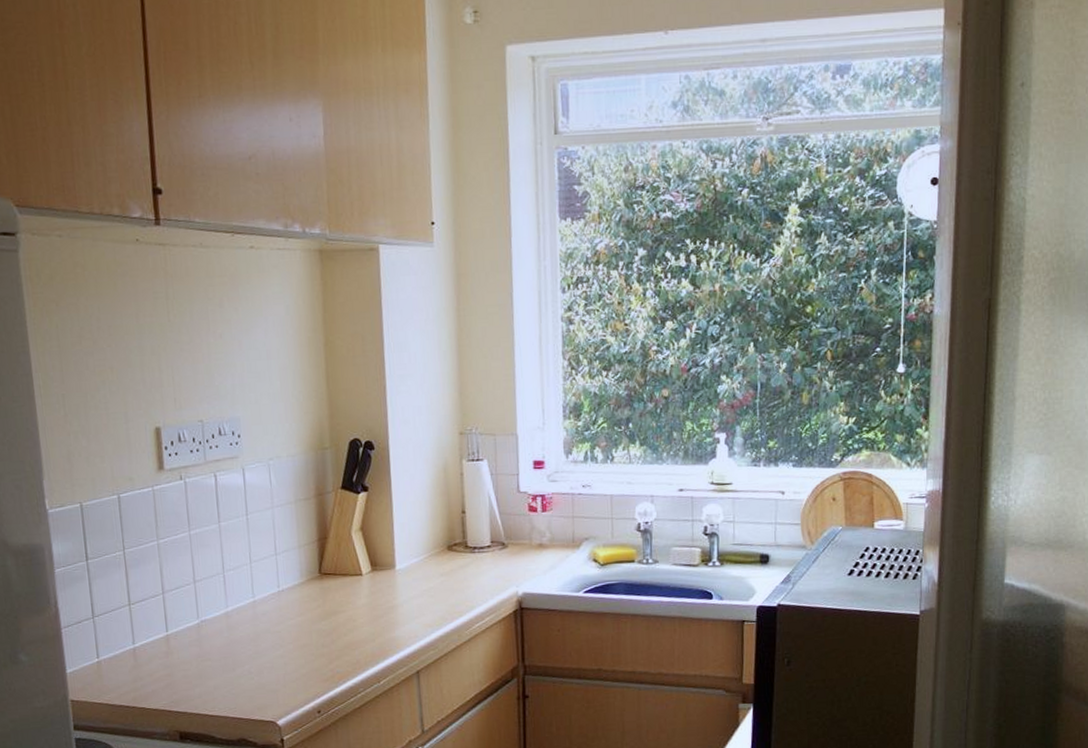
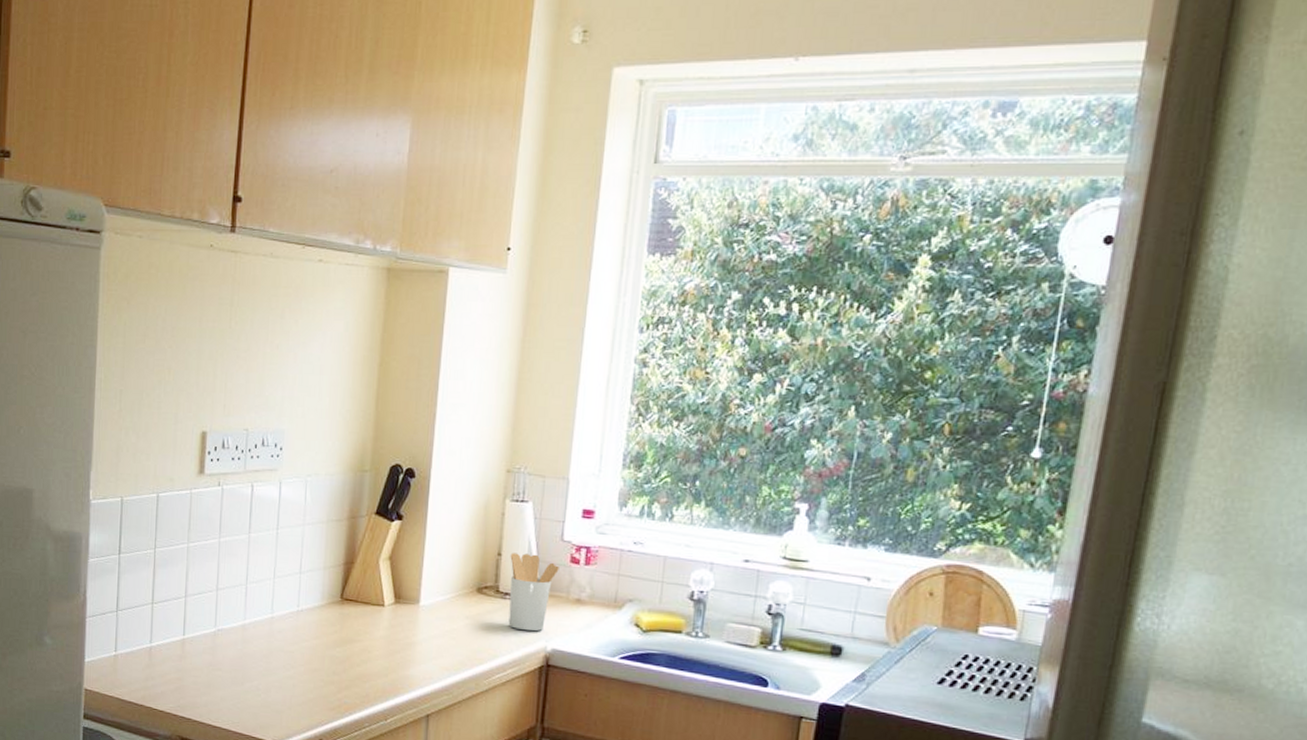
utensil holder: none [473,508,520,580] -> present [508,552,559,632]

